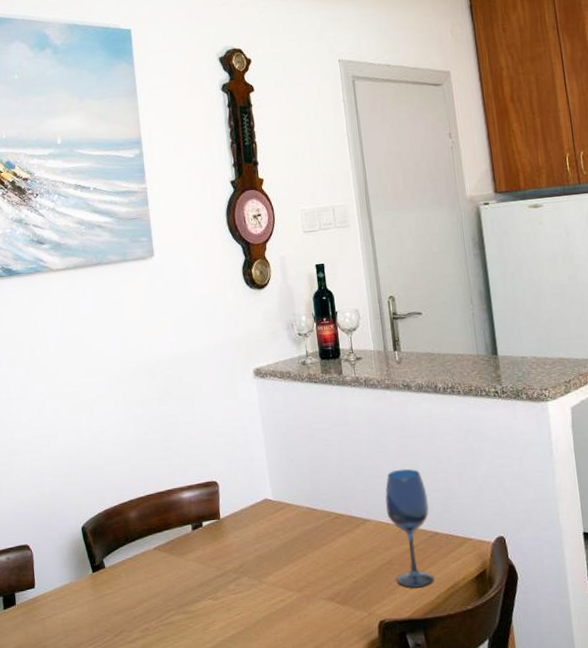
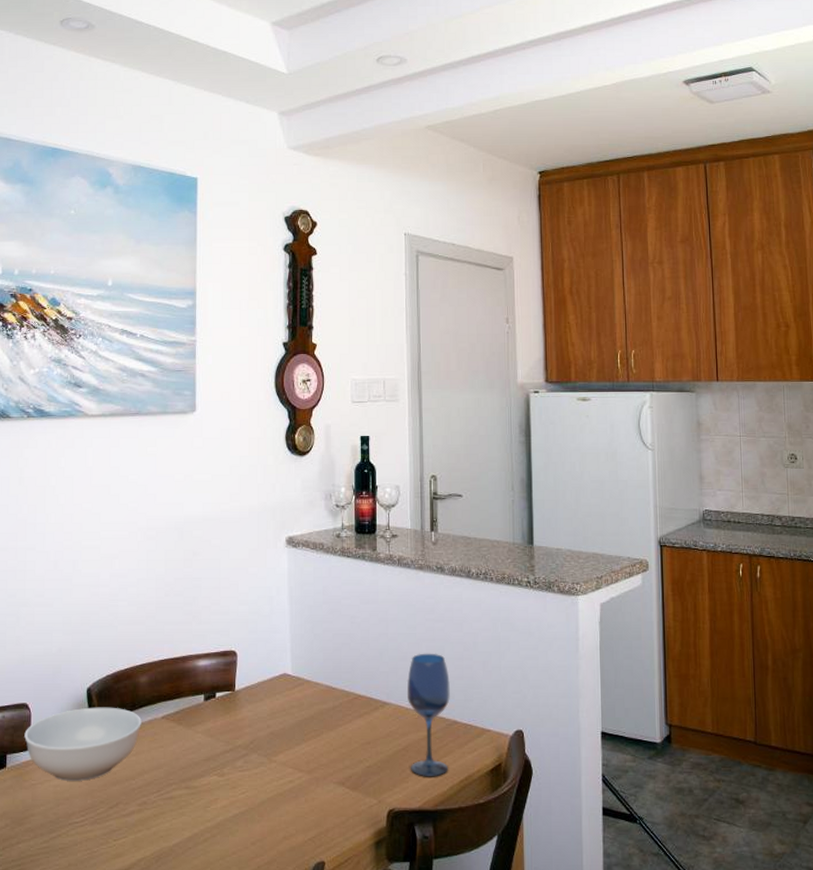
bowl: none [29,542,136,614] -> present [24,707,142,781]

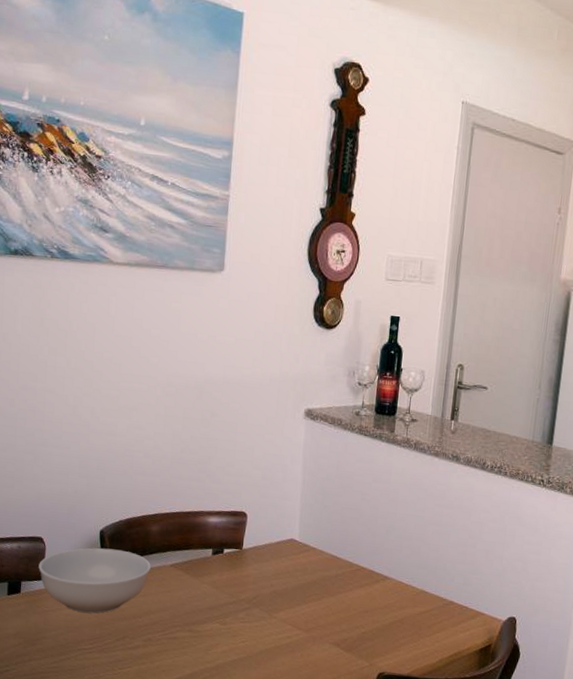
wineglass: present [406,653,450,777] -> none [404,536,452,649]

